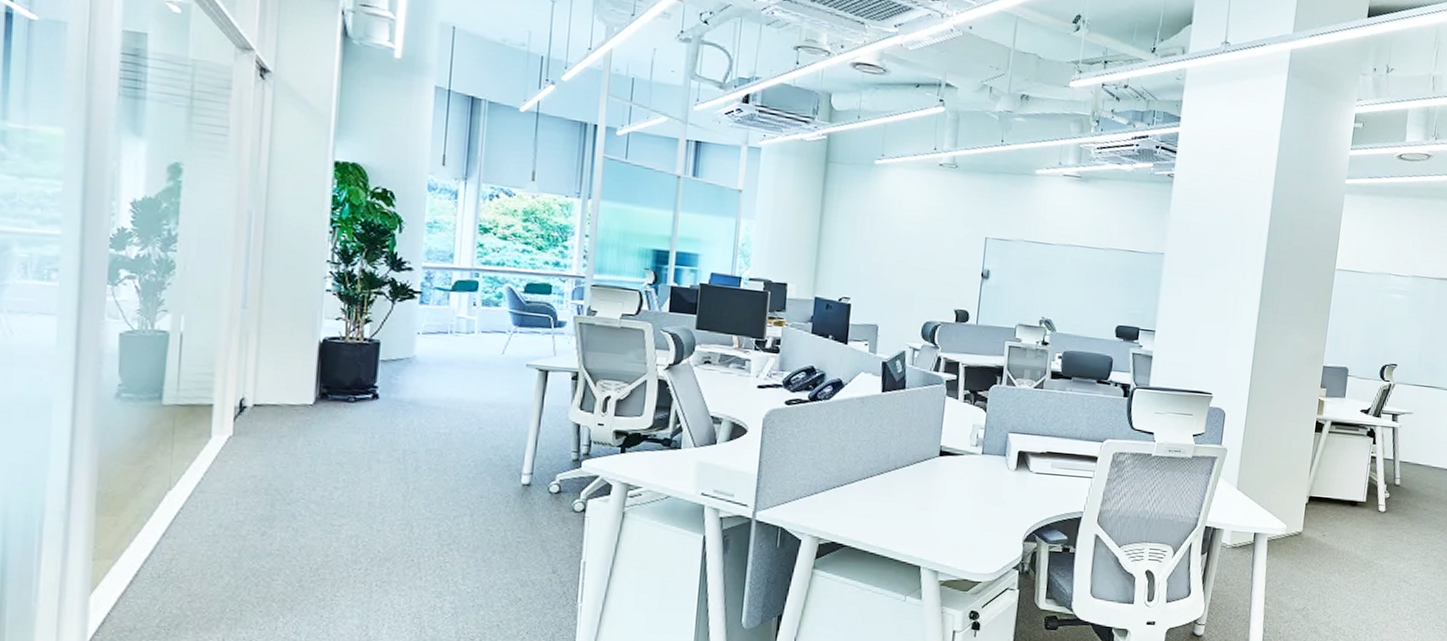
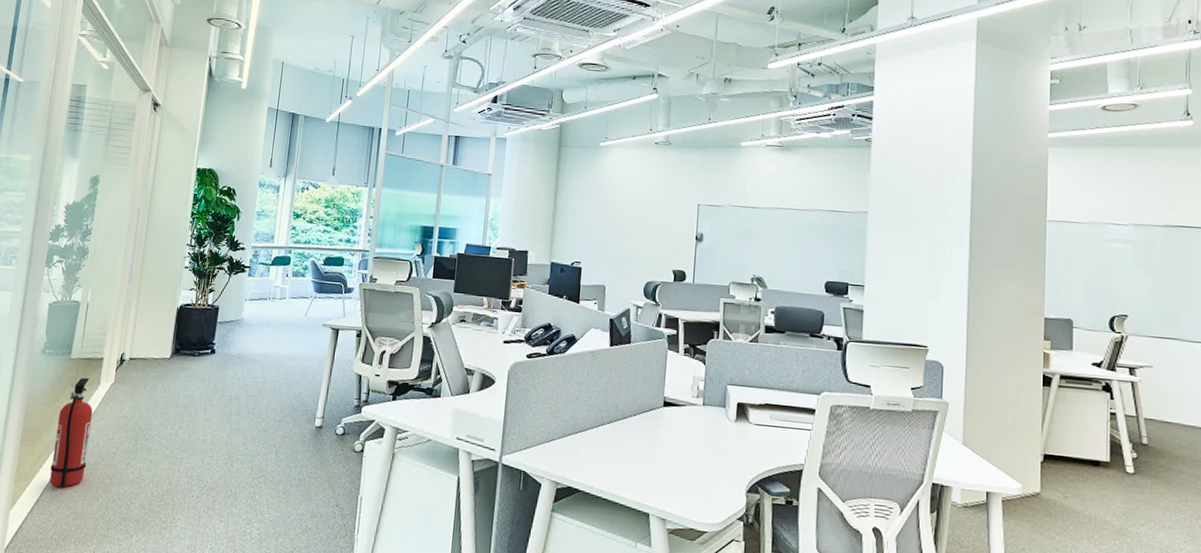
fire extinguisher: none [146,428,204,565] -> present [49,377,93,488]

